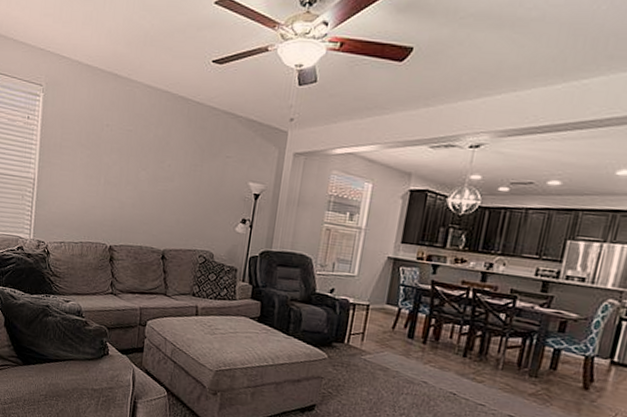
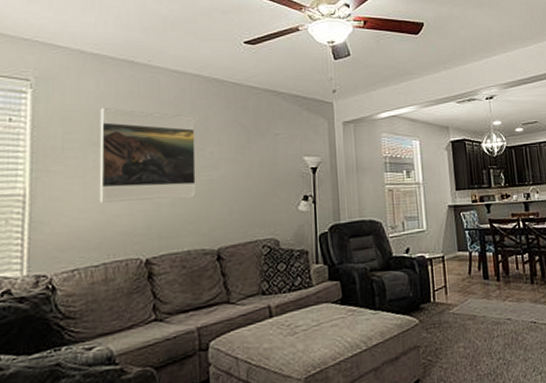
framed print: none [82,114,160,203] -> present [99,107,196,203]

